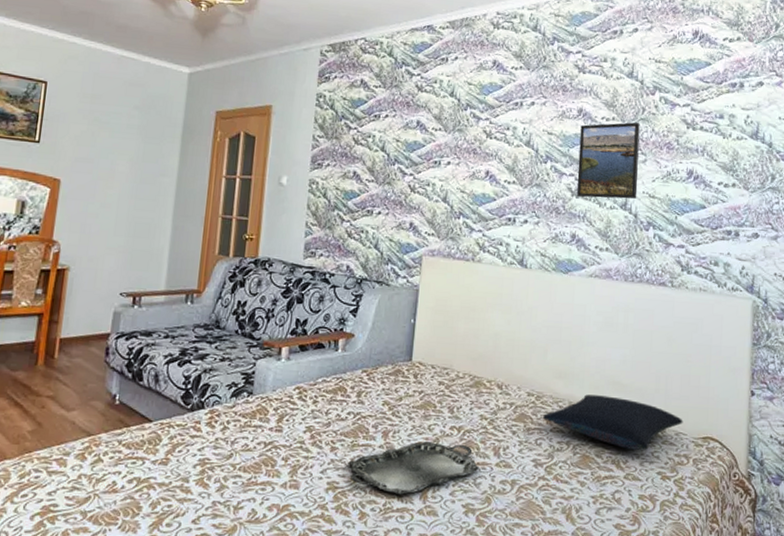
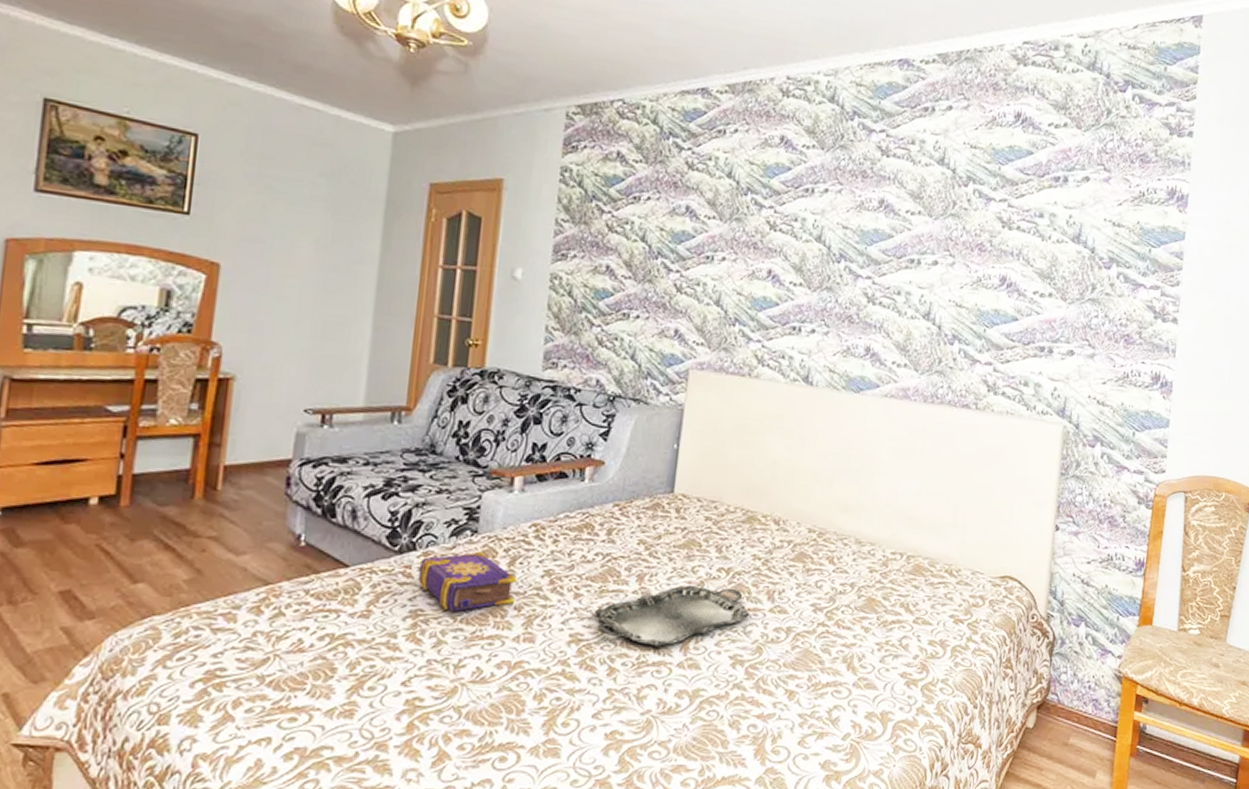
book: none [205,411,285,461] -> present [418,552,518,612]
pillow: present [543,394,683,450] -> none [825,530,981,592]
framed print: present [576,122,640,199] -> none [873,217,950,308]

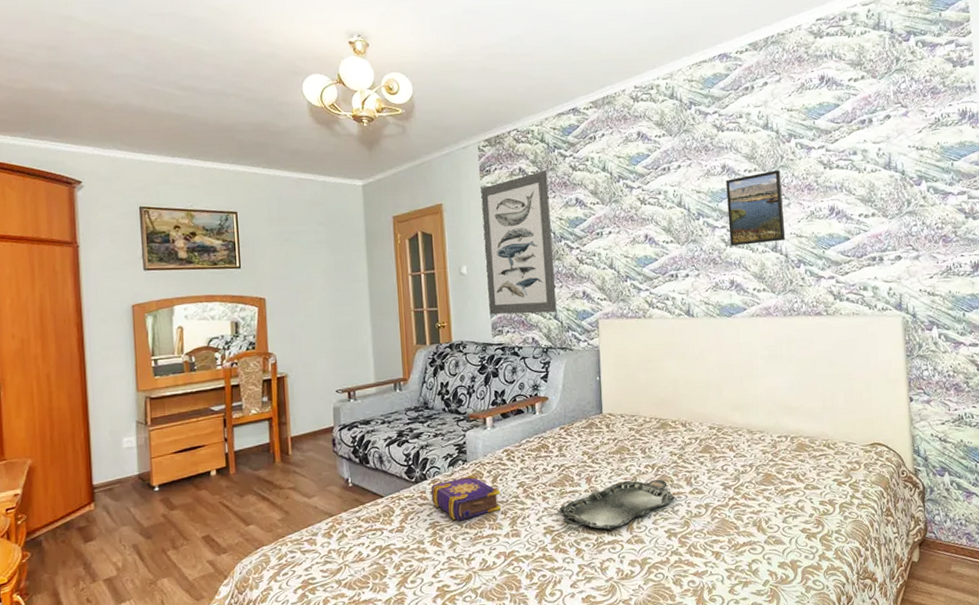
wall art: none [544,161,655,351] -> present [481,170,557,315]
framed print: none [873,217,950,308] -> present [726,169,786,247]

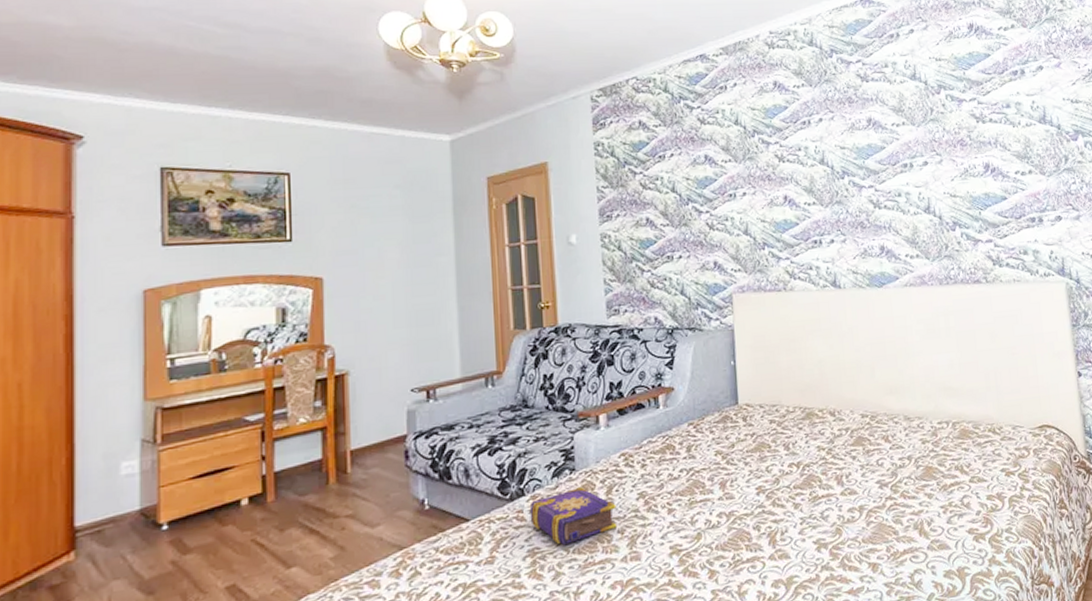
wall art: present [481,170,557,315] -> none [594,124,684,292]
serving tray: present [561,480,675,530] -> none [690,480,825,545]
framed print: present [726,169,786,247] -> none [872,123,939,208]

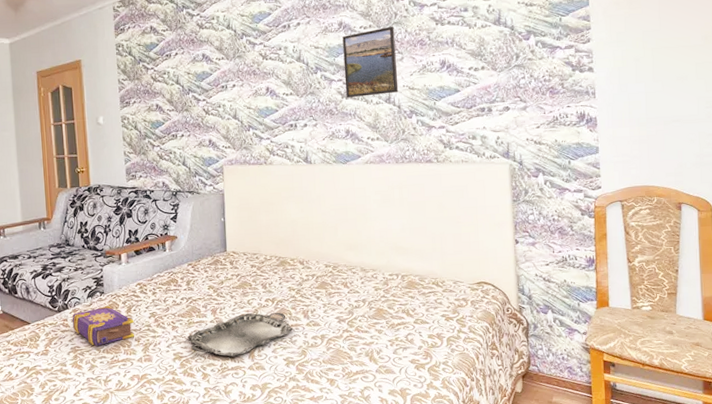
serving tray: none [690,480,825,545] -> present [188,312,293,357]
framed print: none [872,123,939,208] -> present [342,26,399,99]

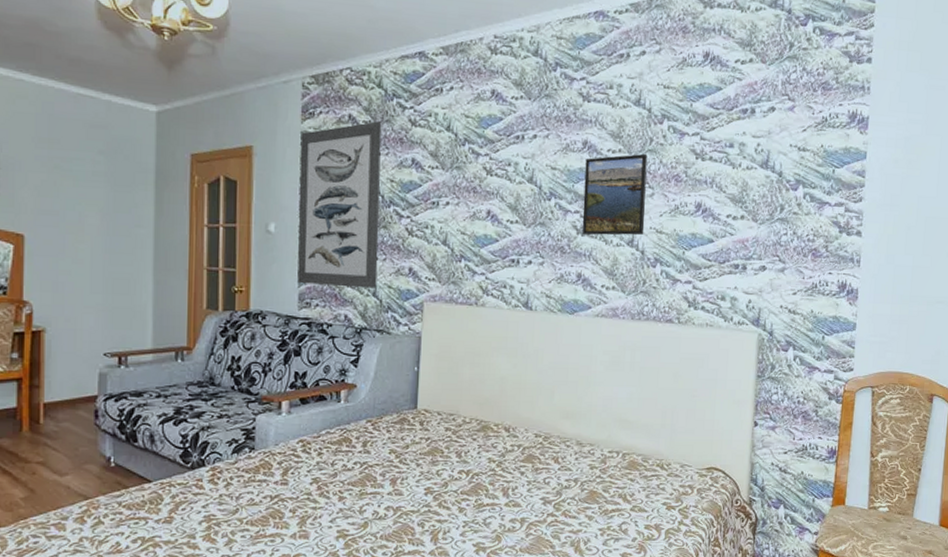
book: present [72,306,135,346] -> none [208,466,291,515]
wall art: none [116,28,185,161] -> present [297,121,382,288]
serving tray: present [188,312,293,357] -> none [358,485,489,538]

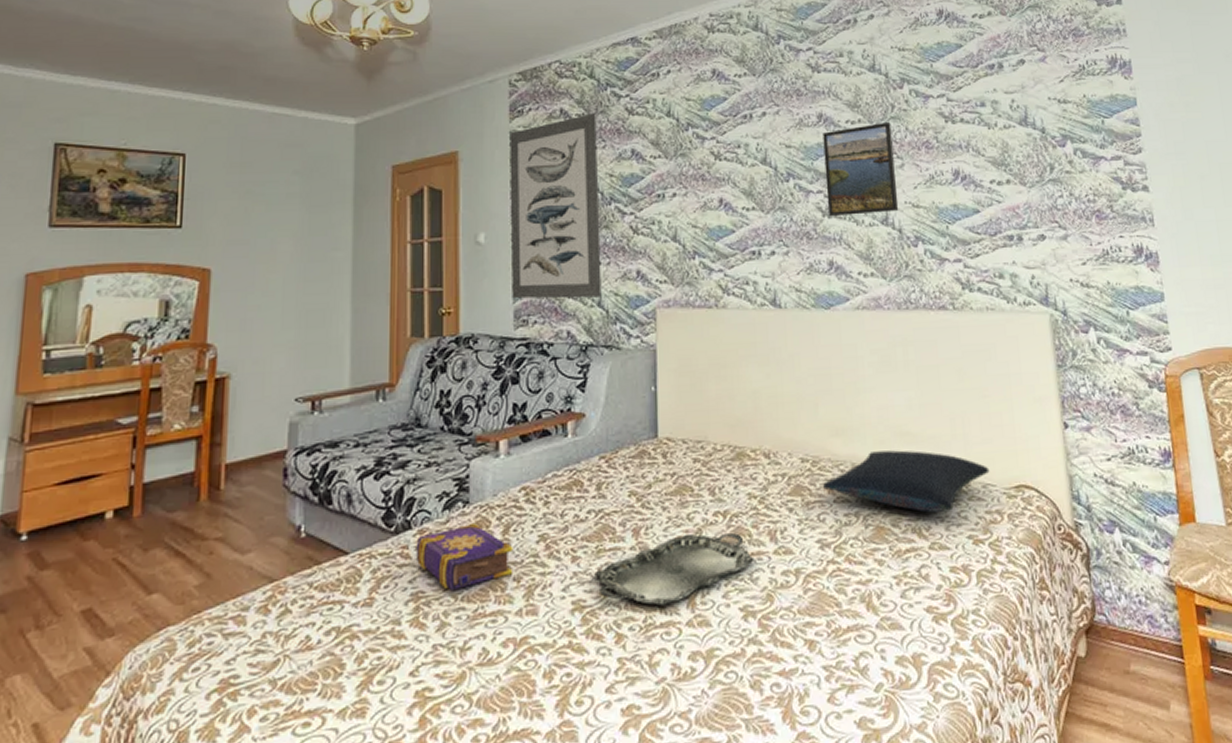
book: none [208,466,291,515] -> present [416,524,513,590]
serving tray: none [358,485,489,538] -> present [596,533,754,606]
pillow: none [551,433,688,483] -> present [823,450,990,513]

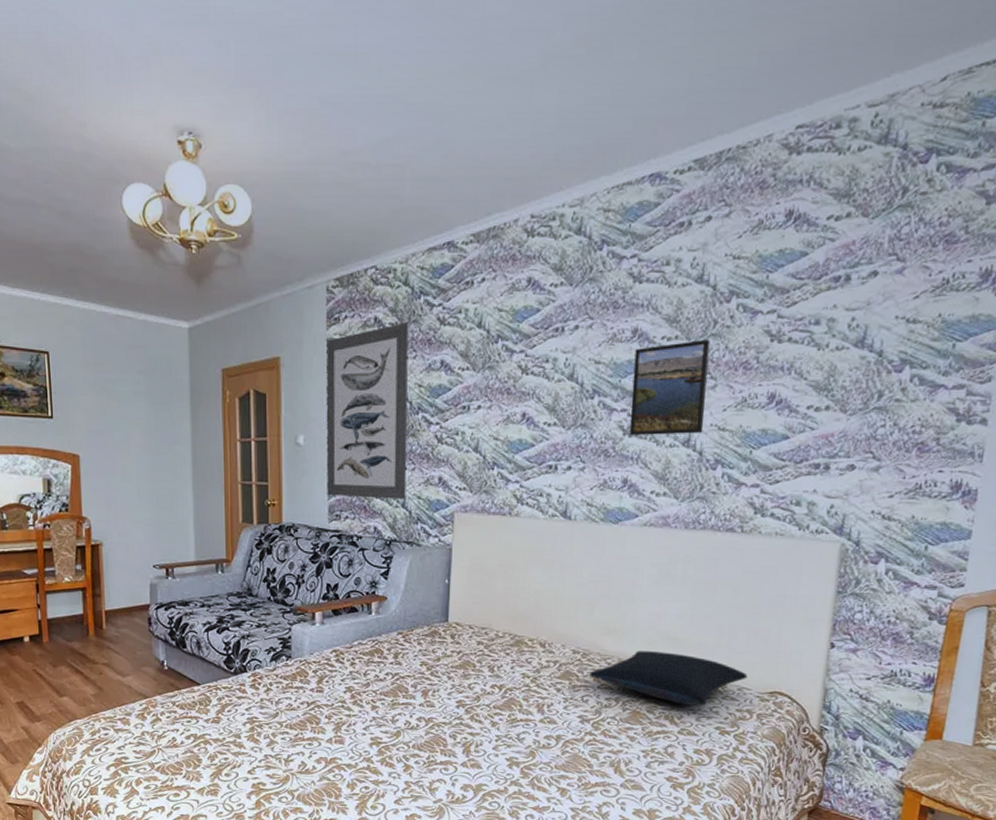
book: present [416,524,513,590] -> none [250,673,326,719]
serving tray: present [596,533,754,606] -> none [391,699,523,749]

